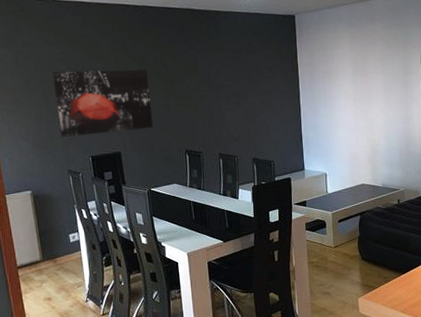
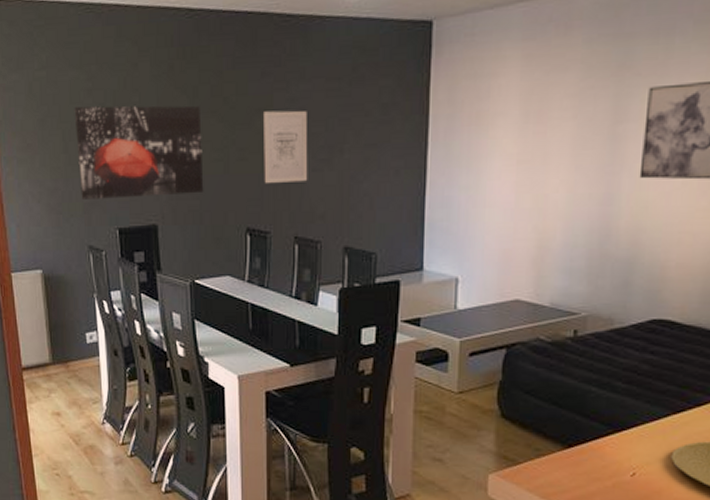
wall art: none [192,71,225,120] -> present [264,110,308,184]

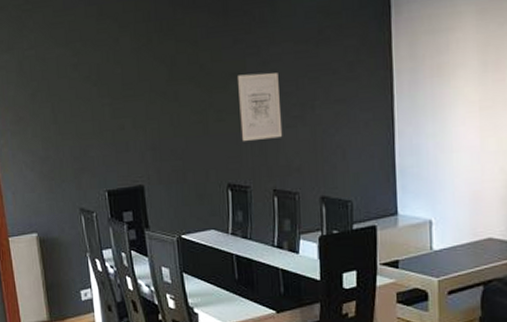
wall art: present [74,105,204,201] -> none [62,74,186,167]

